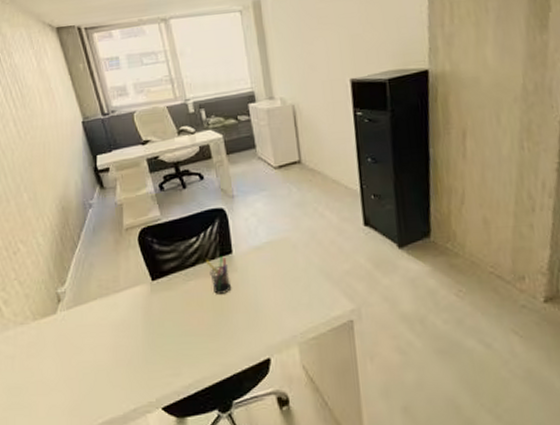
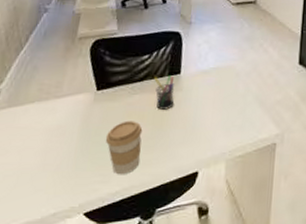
coffee cup: none [169,309,208,366] -> present [105,120,143,174]

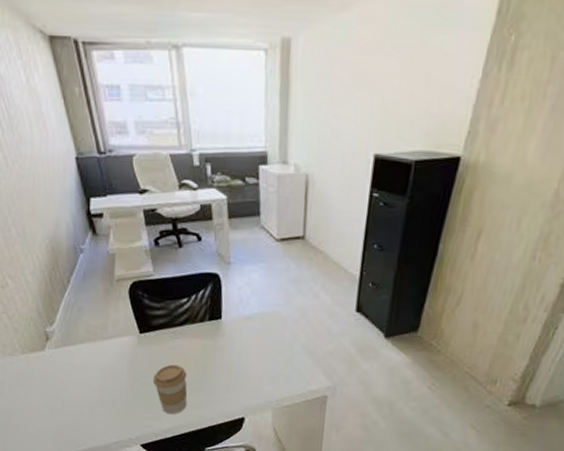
pen holder: present [154,75,175,110] -> none [195,320,217,356]

